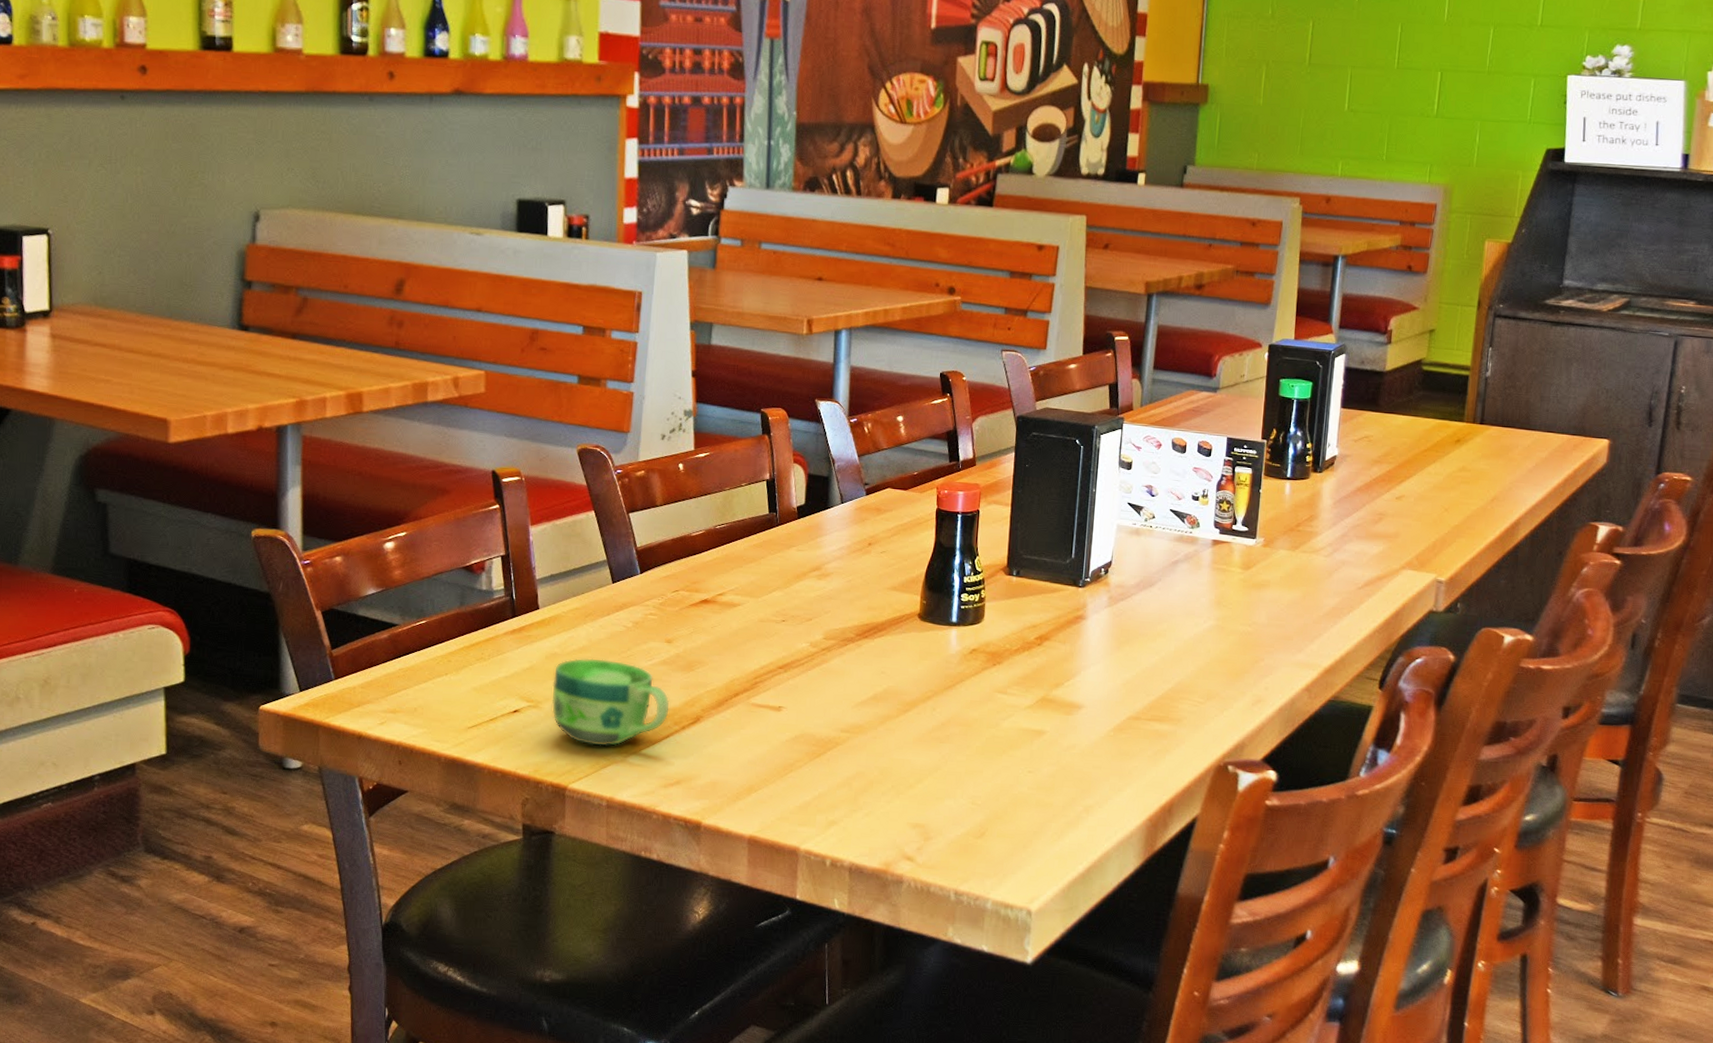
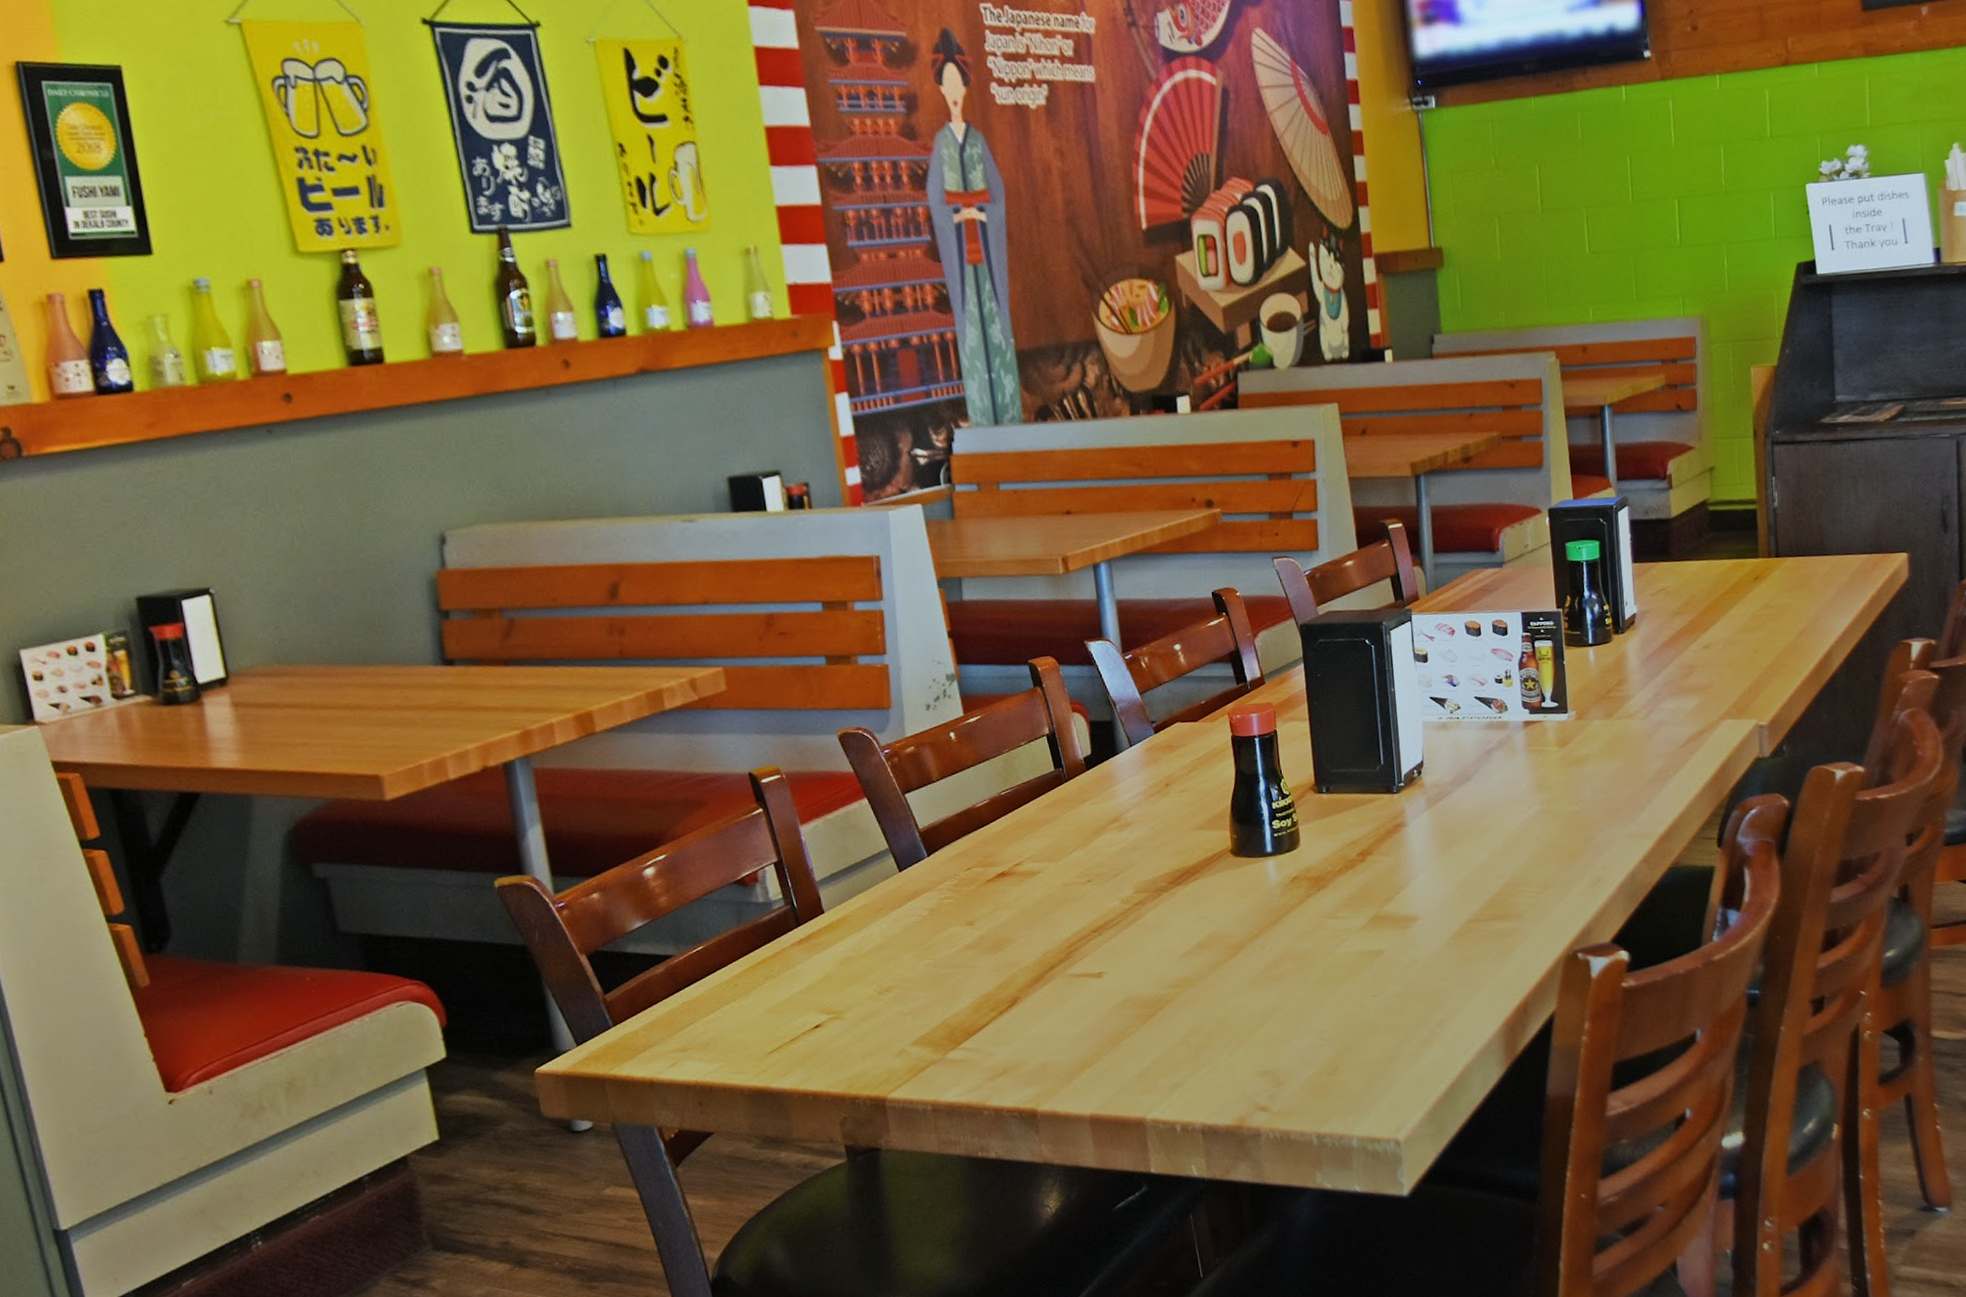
cup: present [552,658,670,746] -> none [852,954,983,1049]

